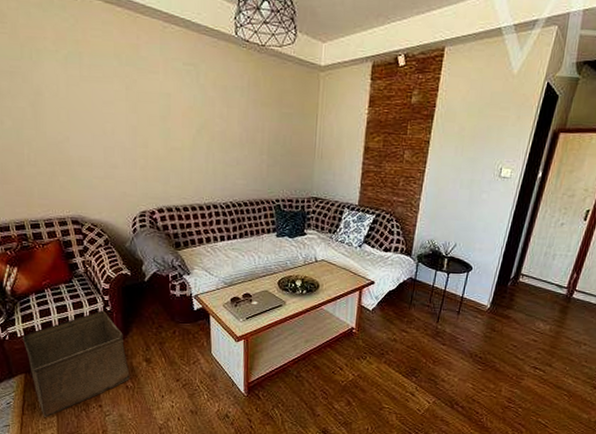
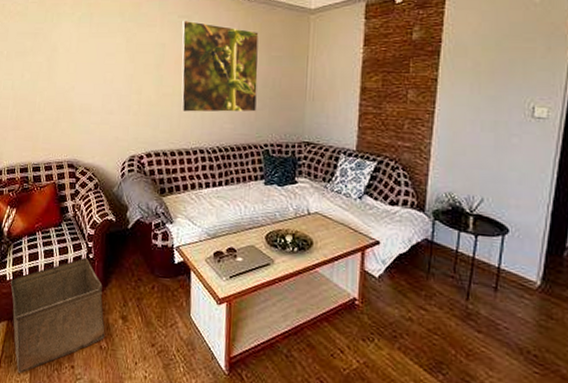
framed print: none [188,68,270,169] -> present [181,20,259,113]

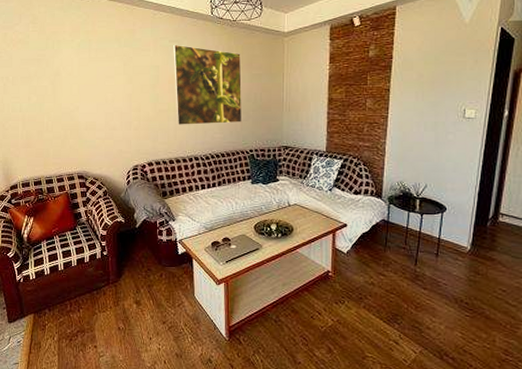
storage bin: present [10,257,105,373] -> none [34,254,122,356]

